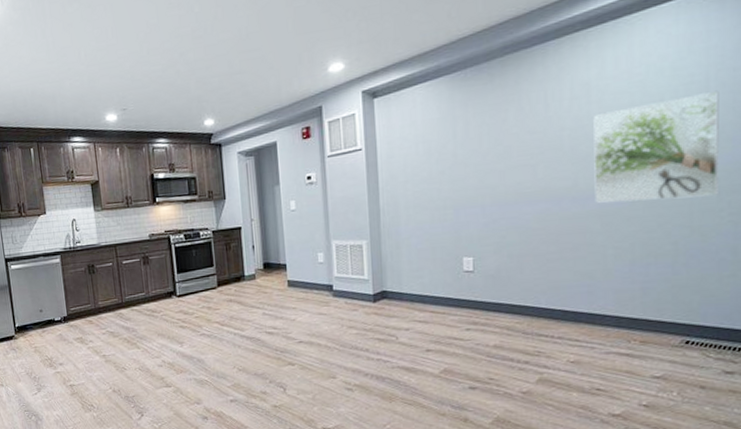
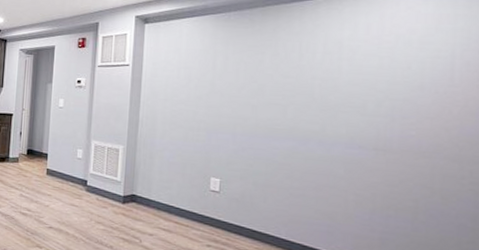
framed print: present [594,90,719,203] -> none [340,68,464,163]

